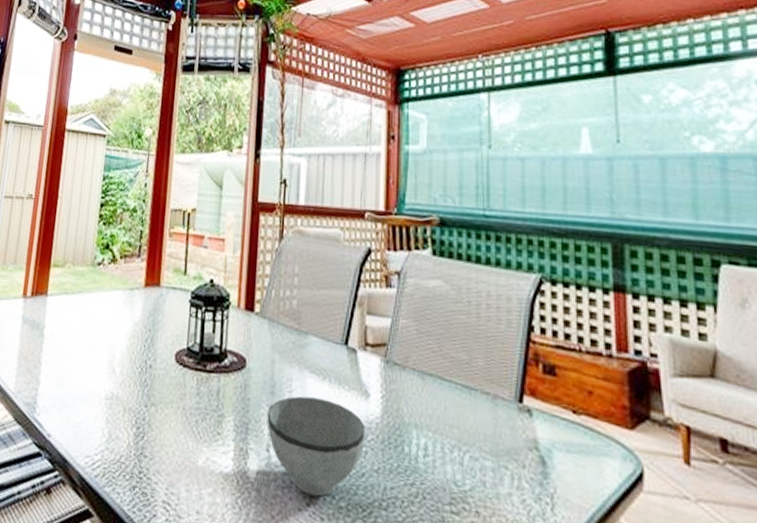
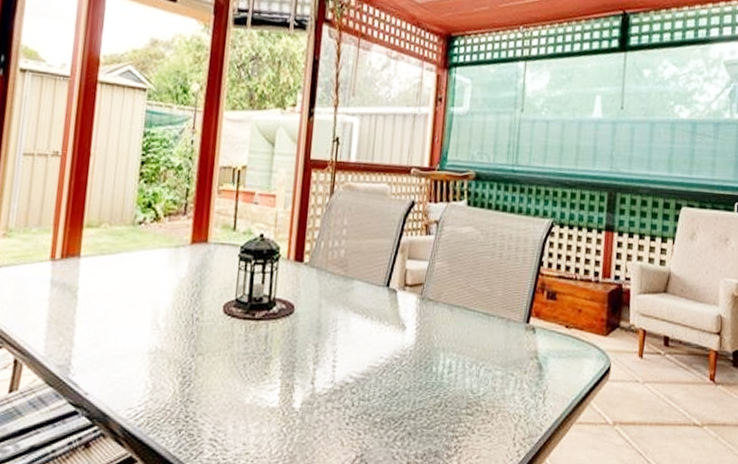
bowl: present [267,396,365,497] -> none [312,334,400,416]

